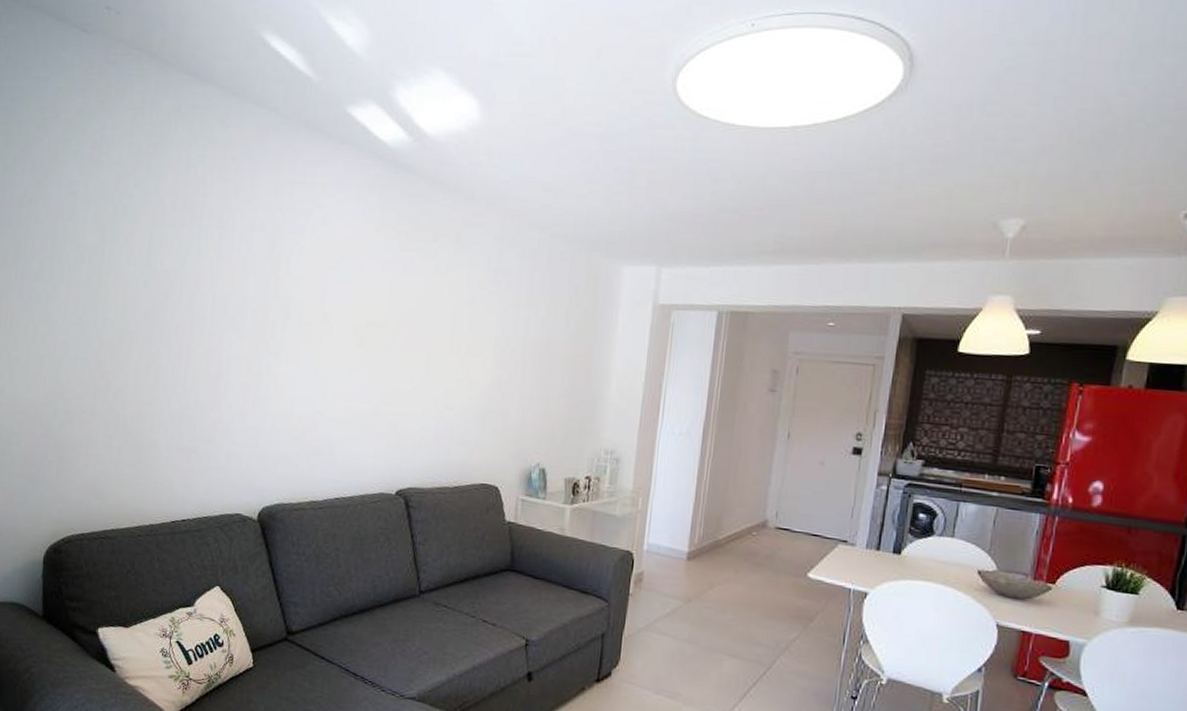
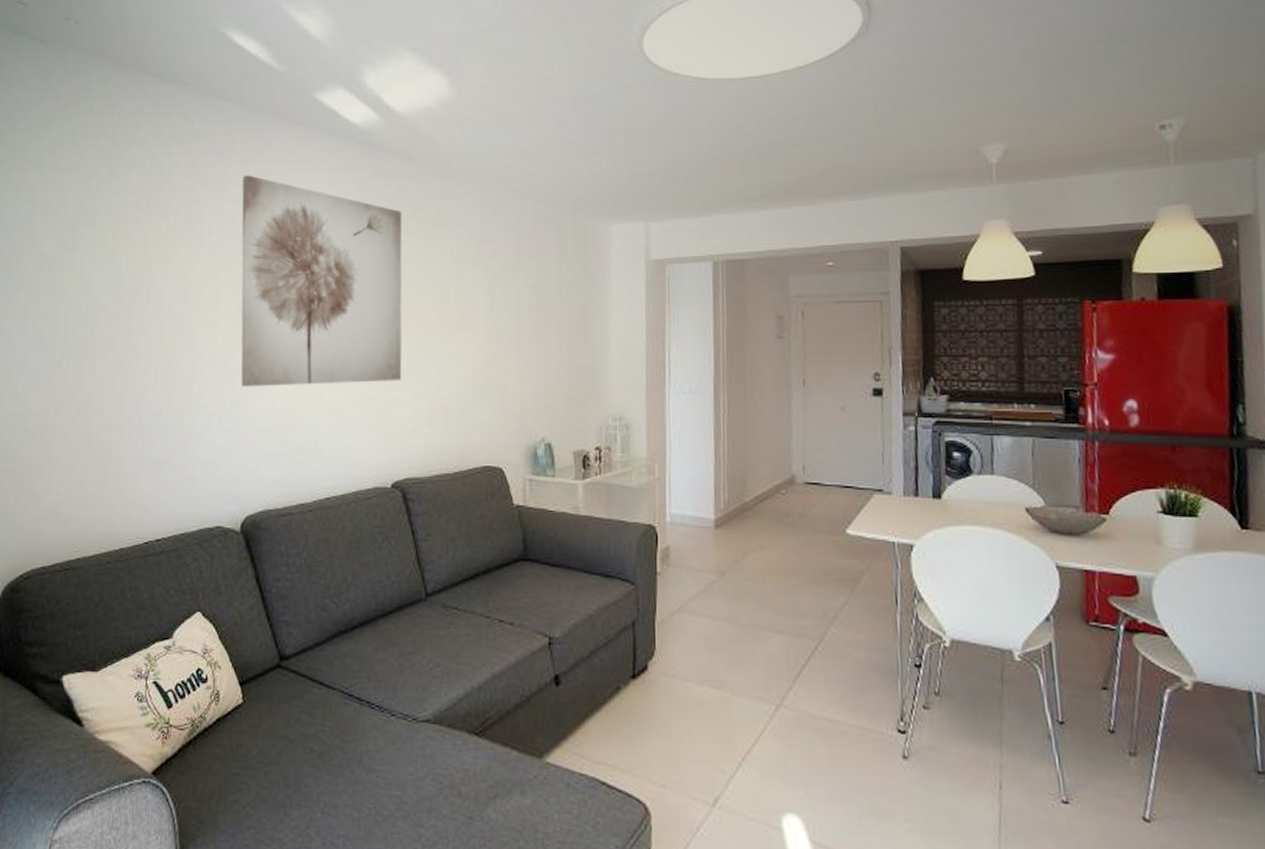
wall art: none [263,185,424,398] -> present [241,175,402,387]

